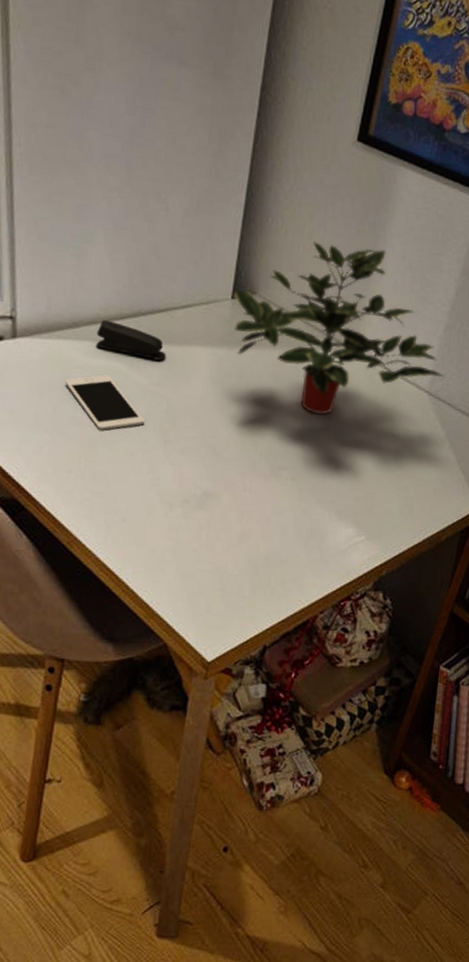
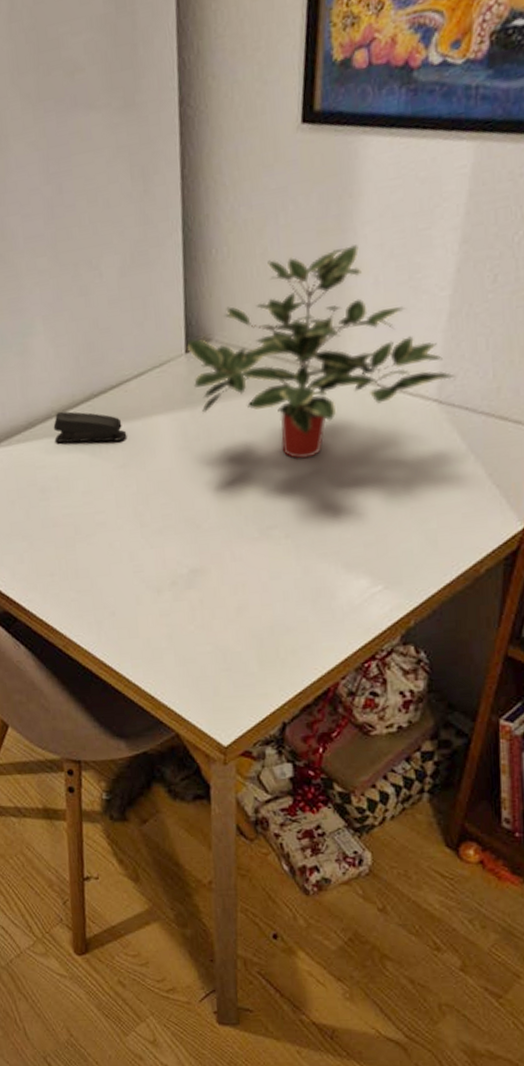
cell phone: present [65,375,145,430] -> none [32,468,118,527]

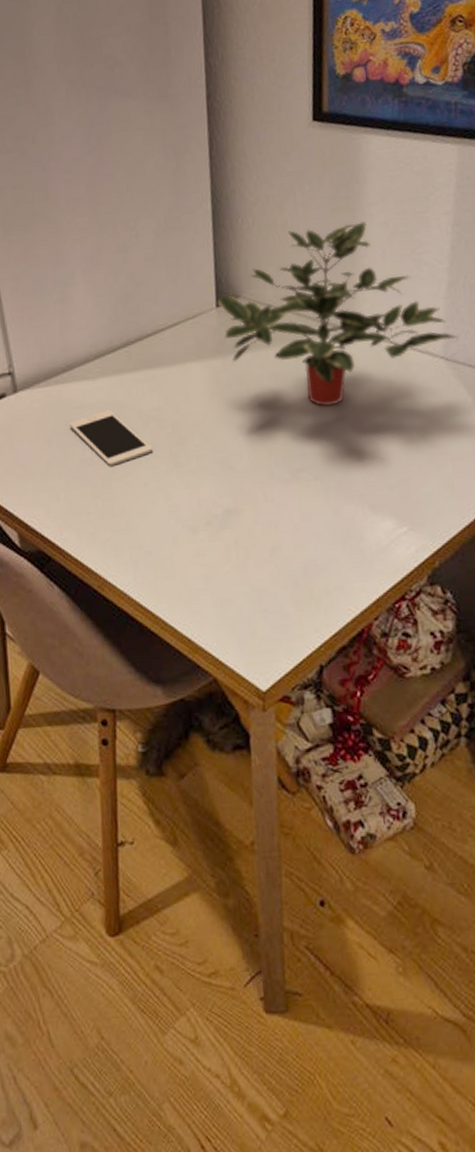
cell phone: none [32,468,118,527] -> present [69,410,153,466]
stapler: present [53,411,127,443] -> none [91,356,162,386]

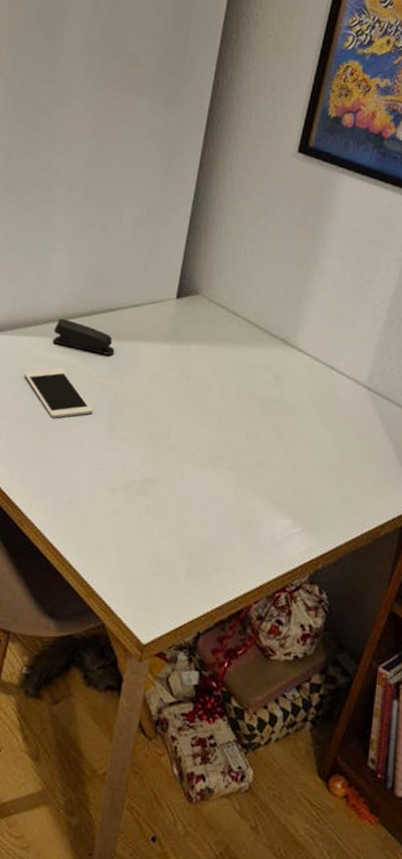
stapler: none [91,356,162,386] -> present [52,318,115,355]
potted plant: present [218,222,458,407] -> none [178,245,383,408]

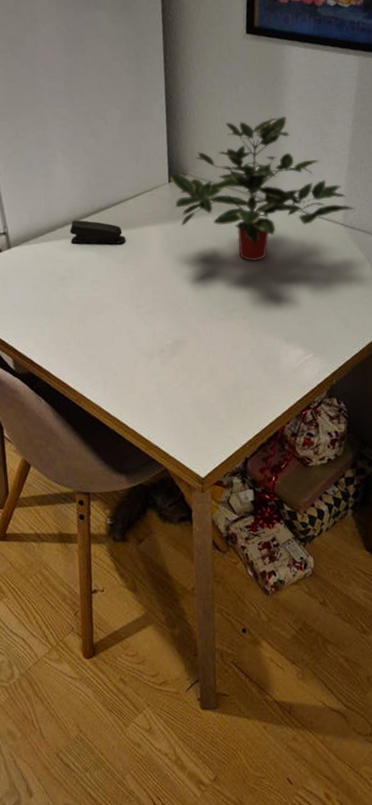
cell phone: present [24,368,93,418] -> none [52,263,119,307]
potted plant: none [178,245,383,408] -> present [170,116,354,262]

